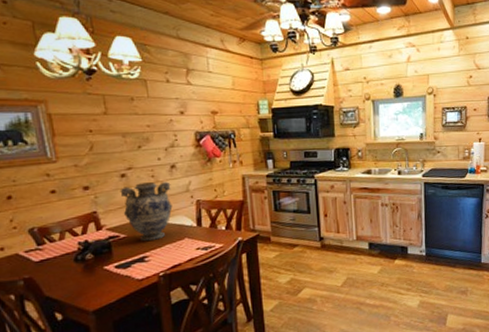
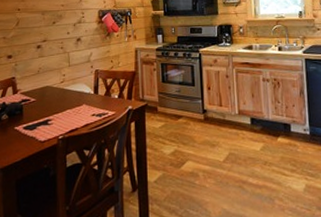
vase: present [120,181,173,241] -> none [35,53,76,105]

